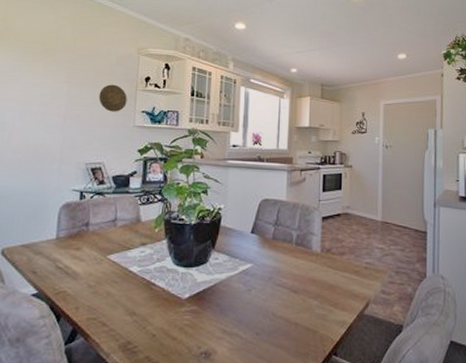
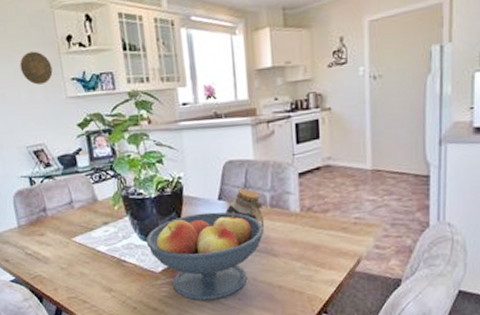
fruit bowl: none [178,244,288,332] -> present [145,212,264,301]
jar: none [256,225,290,264] -> present [225,188,265,228]

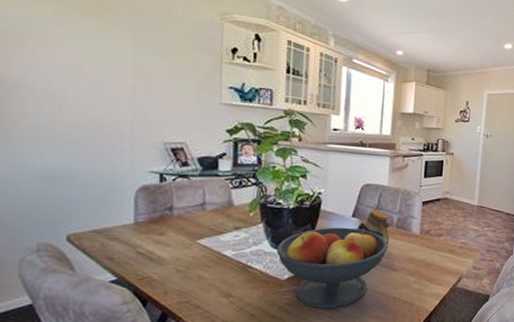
decorative plate: present [19,51,53,85] -> none [175,53,211,87]

